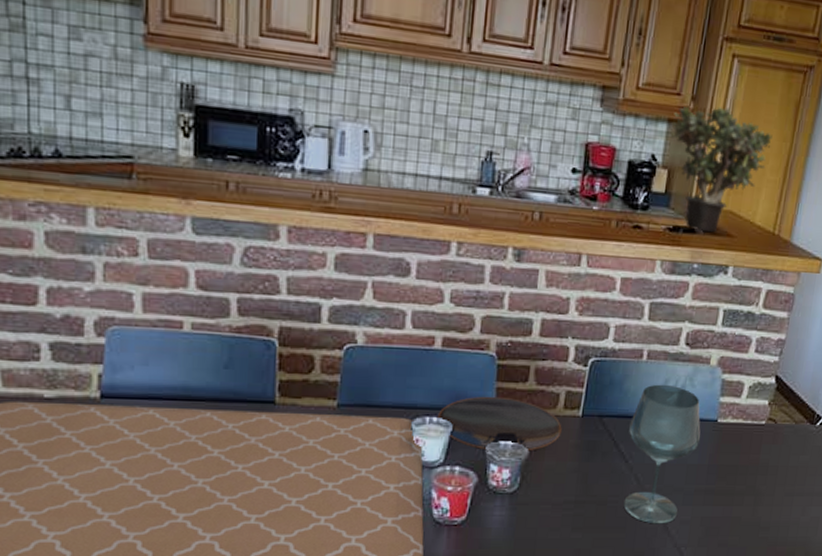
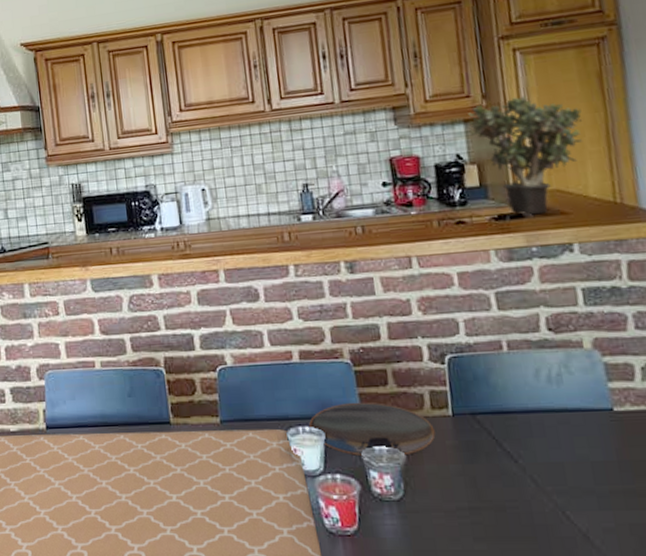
wine glass: present [623,384,701,524] -> none [508,374,598,533]

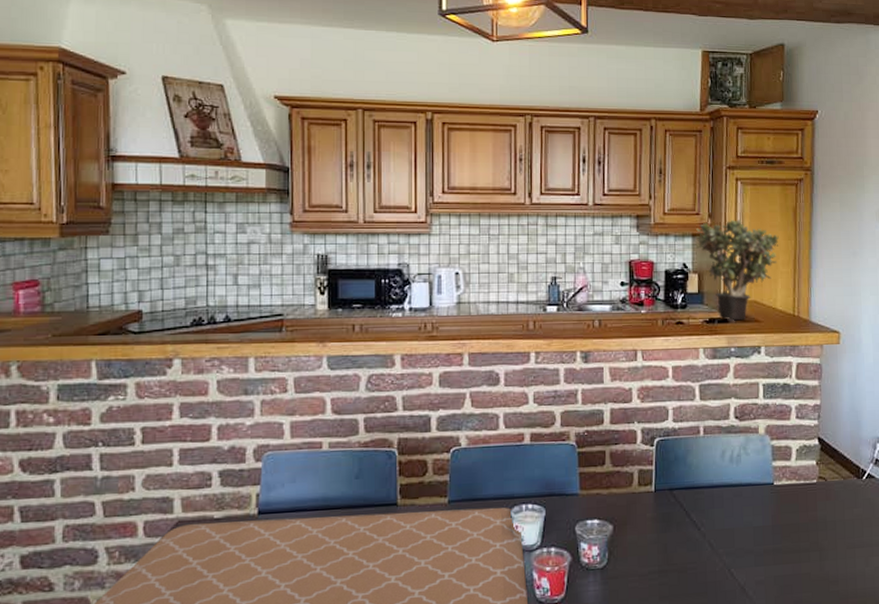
plate: present [308,402,436,457] -> none [531,480,639,531]

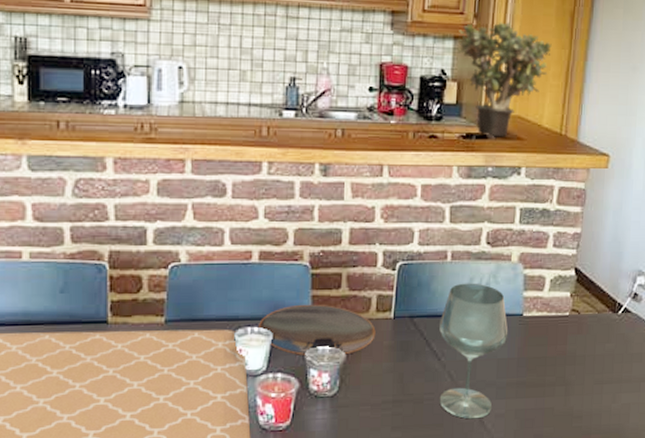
plate: none [531,480,639,531] -> present [257,304,376,357]
wine glass: none [697,455,761,587] -> present [439,283,508,419]

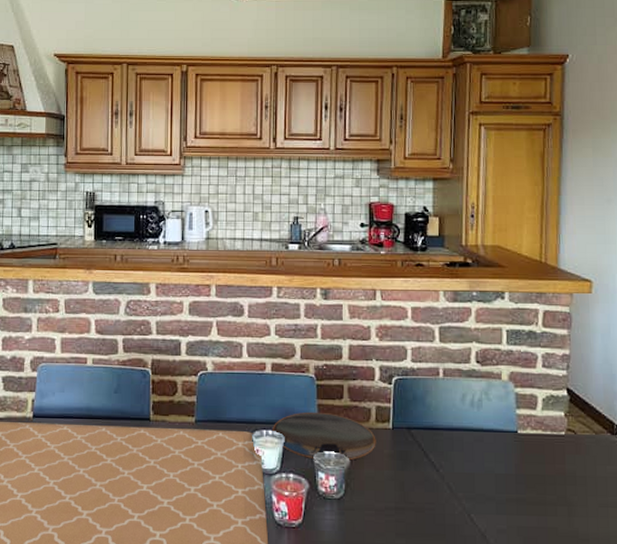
wine glass: present [439,283,508,419] -> none [436,398,503,533]
potted plant: present [457,22,552,136] -> none [436,164,525,264]

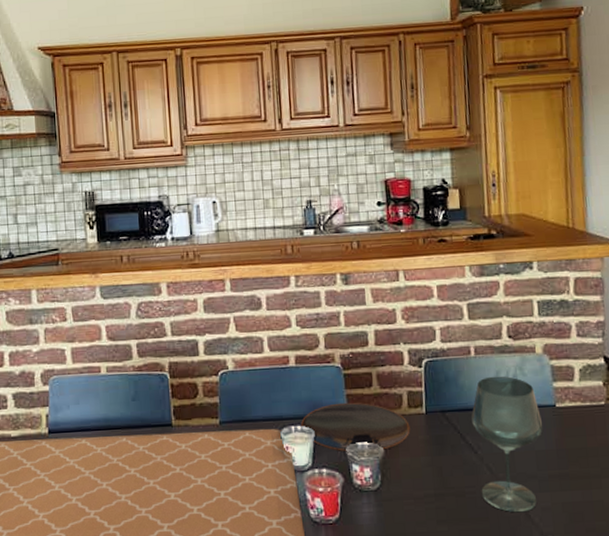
wine glass: none [436,398,503,533] -> present [471,376,542,513]

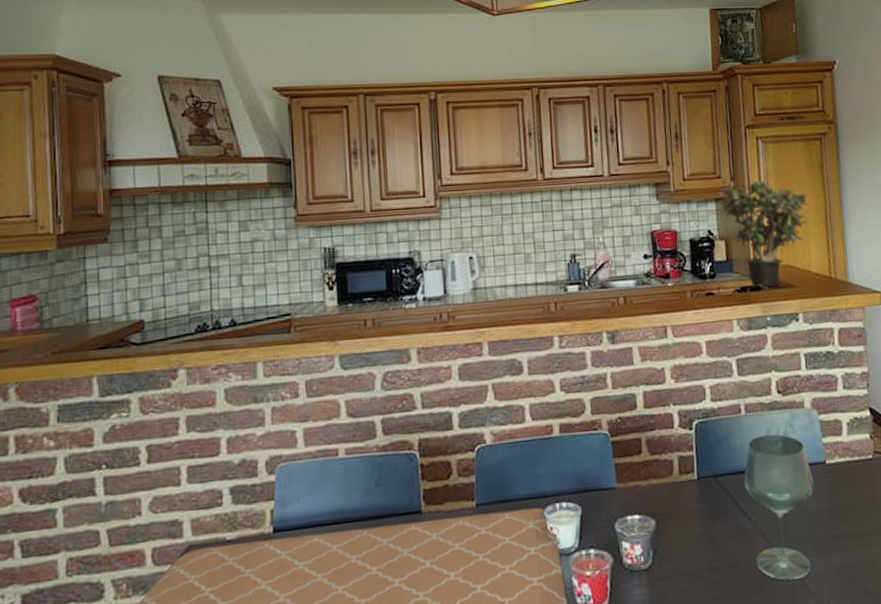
plate: present [300,402,410,452] -> none [565,472,682,529]
potted plant: none [453,130,546,235] -> present [718,180,808,287]

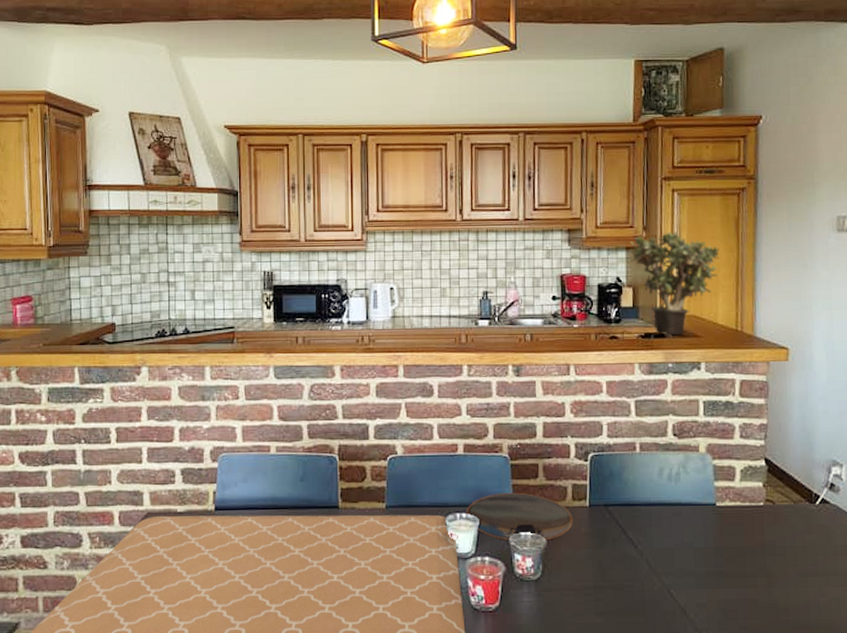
plate: none [565,472,682,529] -> present [465,492,573,541]
wine glass: present [743,434,814,581] -> none [634,473,702,608]

